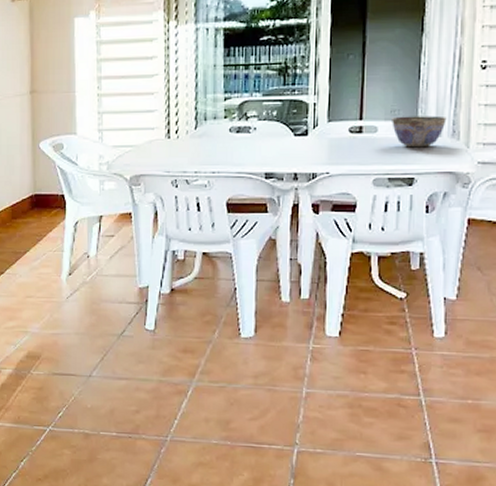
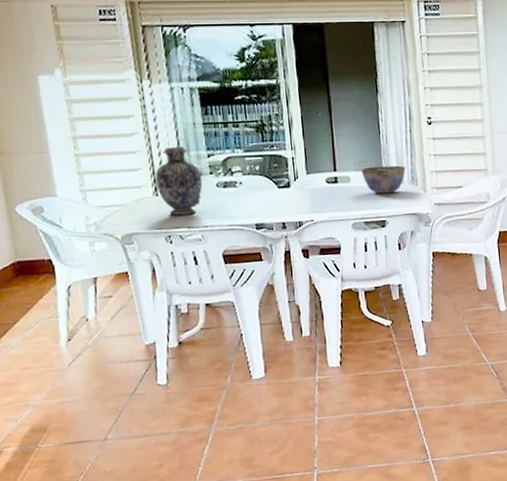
vase: none [169,89,216,159] -> present [155,147,203,216]

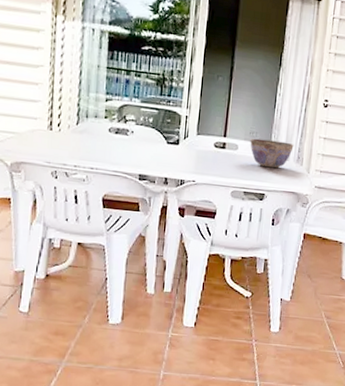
vase: present [155,147,203,216] -> none [52,85,97,154]

